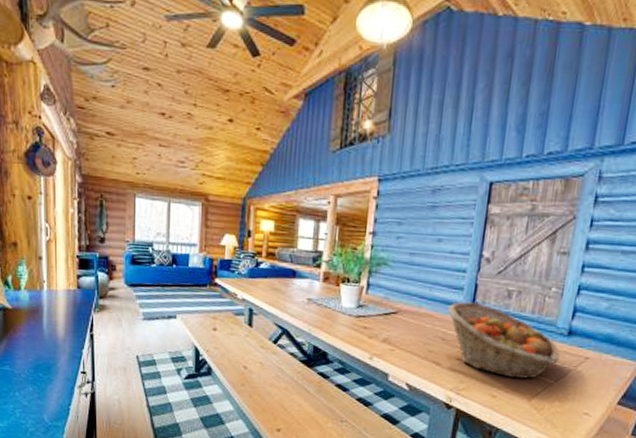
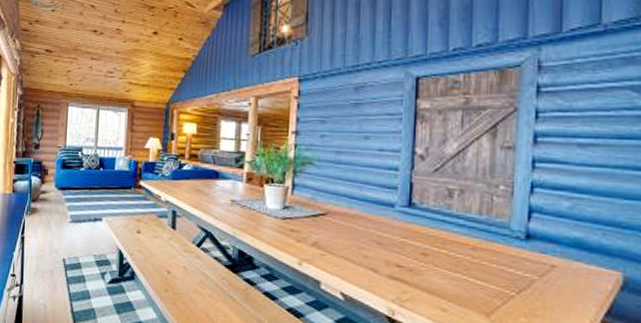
fruit basket: present [448,302,560,379] -> none [382,202,519,290]

